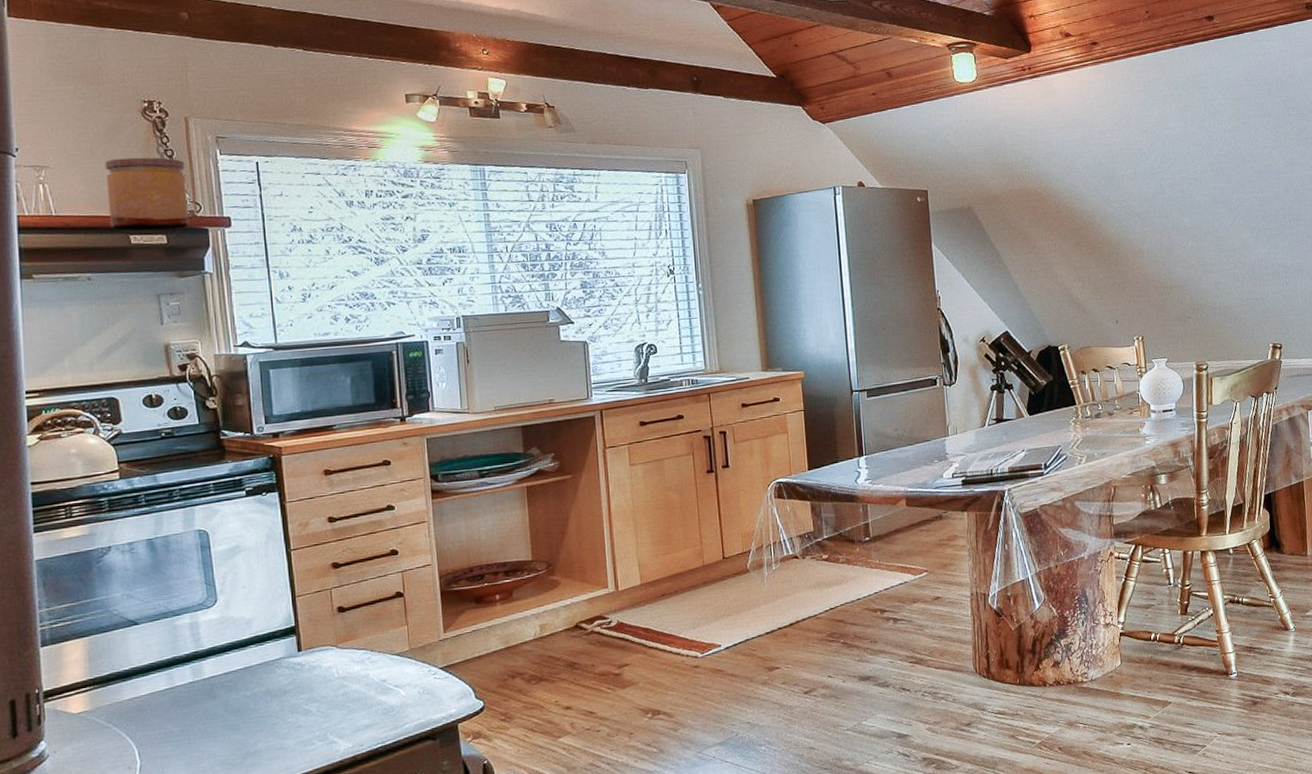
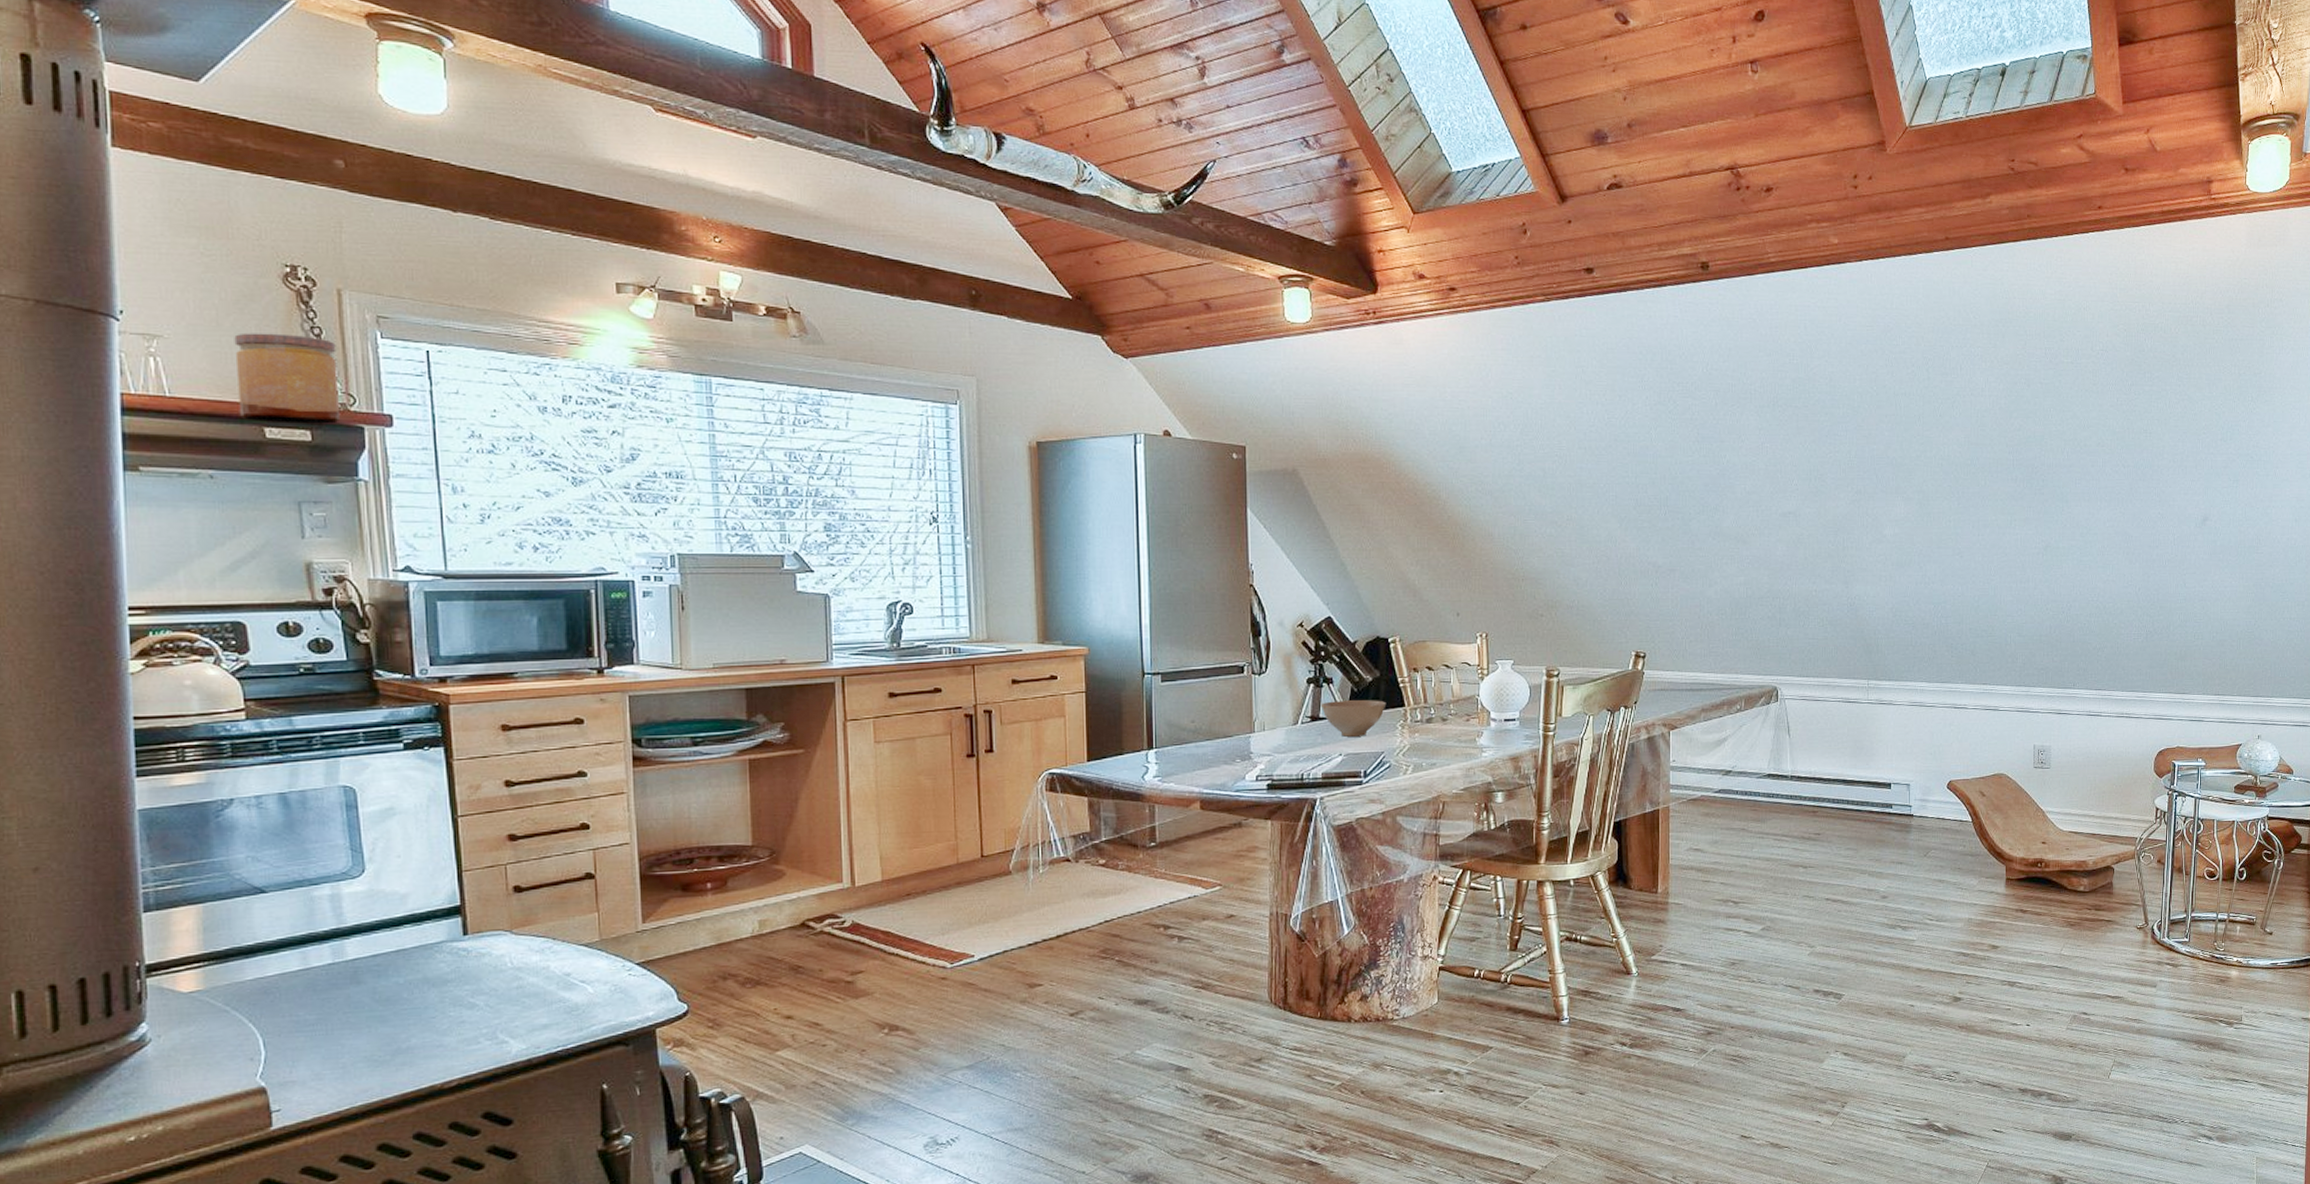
bowl: none [1003,400,1060,435] -> present [1320,700,1387,737]

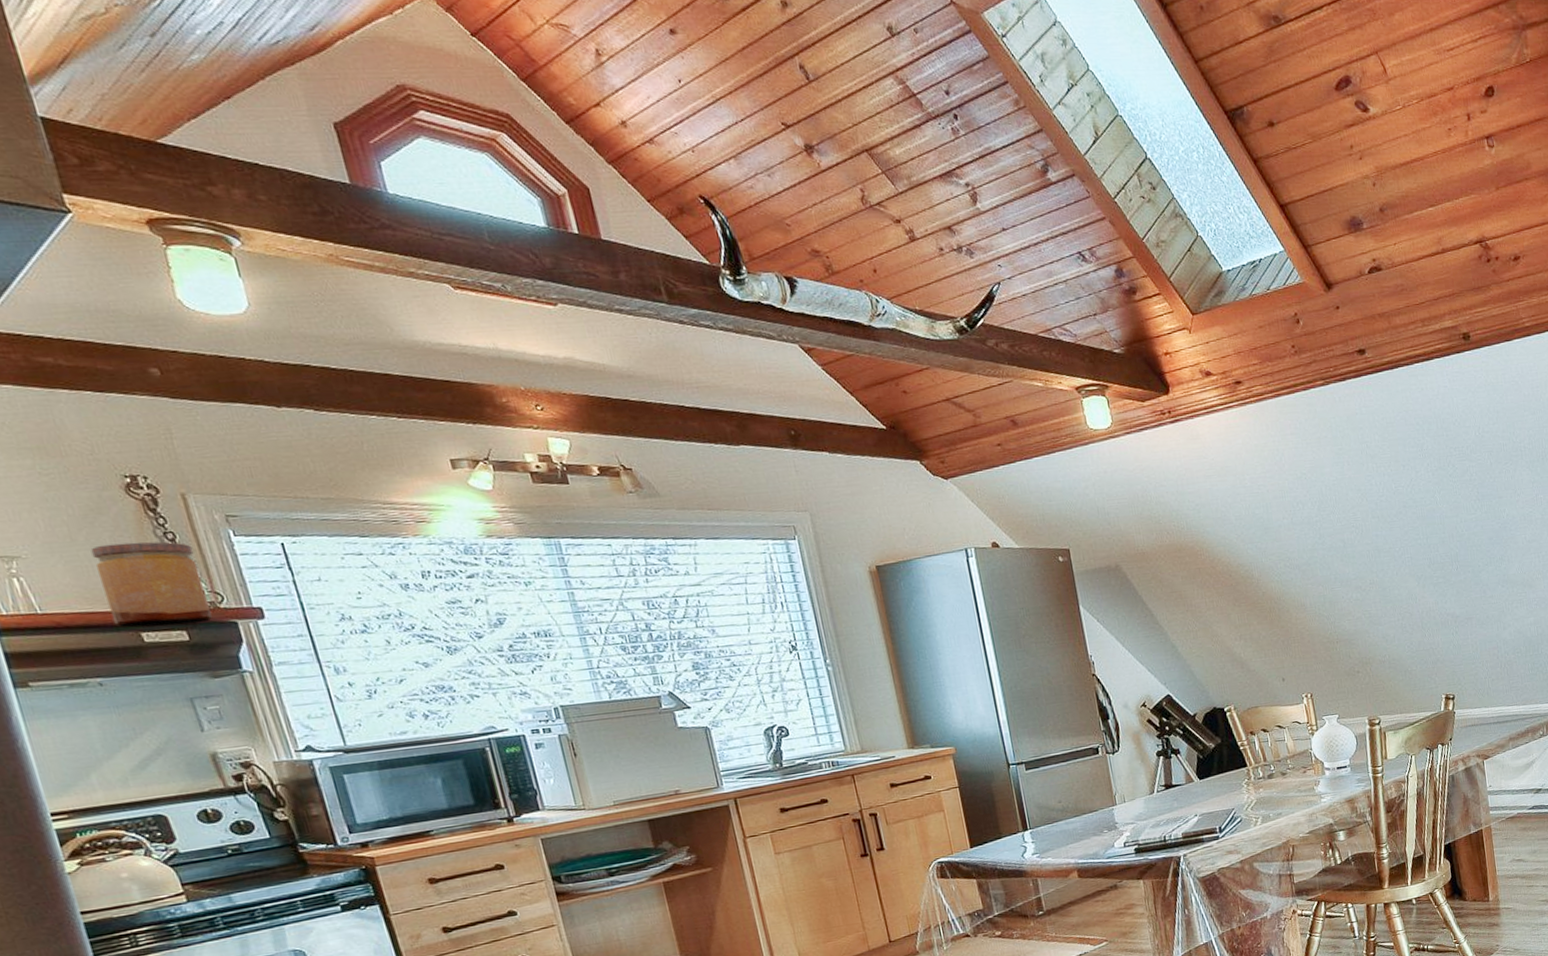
bowl: present [1320,700,1387,737] -> none [1172,763,1231,799]

